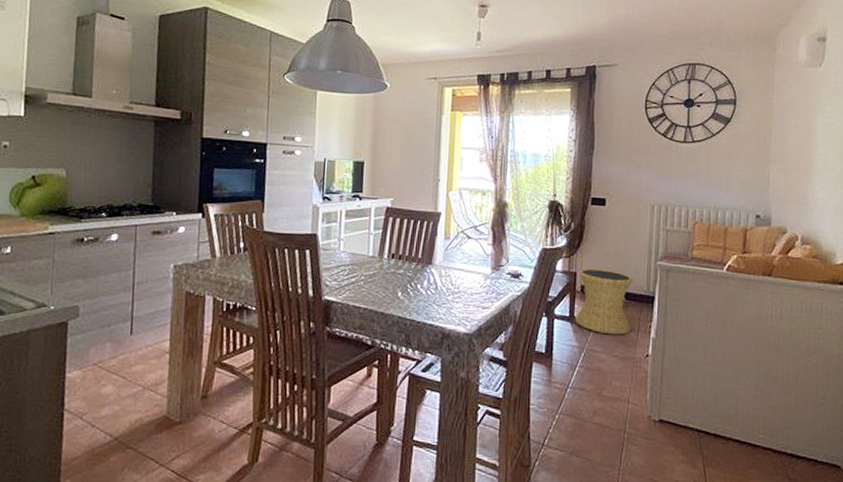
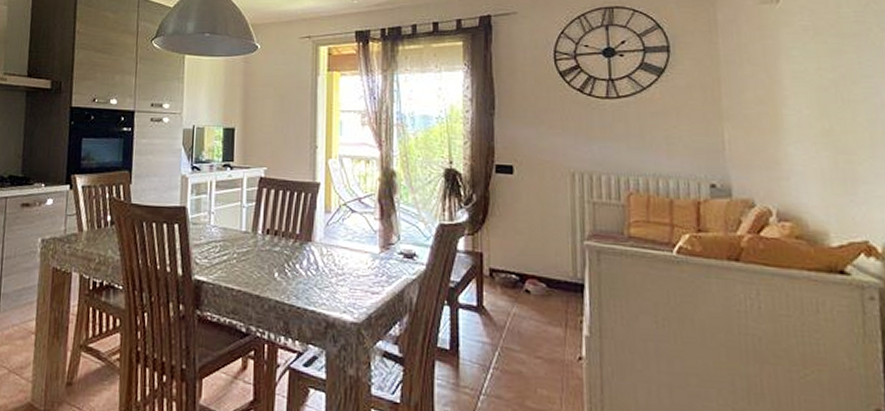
side table: present [574,268,634,335] -> none [484,248,557,331]

